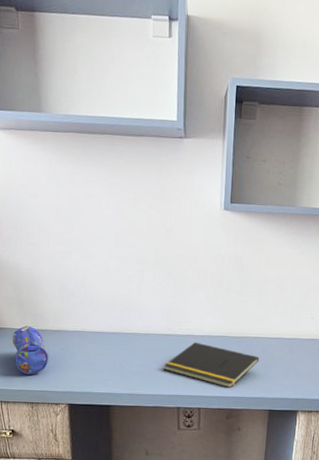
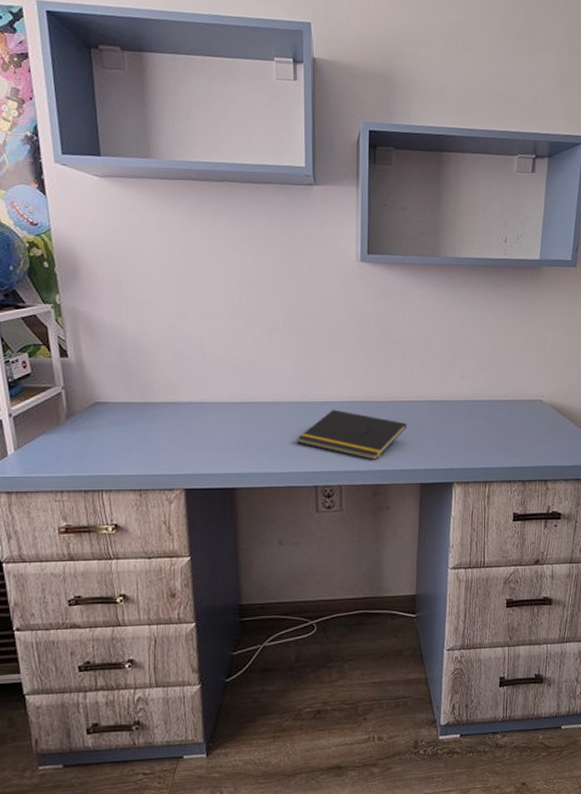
pencil case: present [12,325,49,375] -> none [115,398,161,456]

